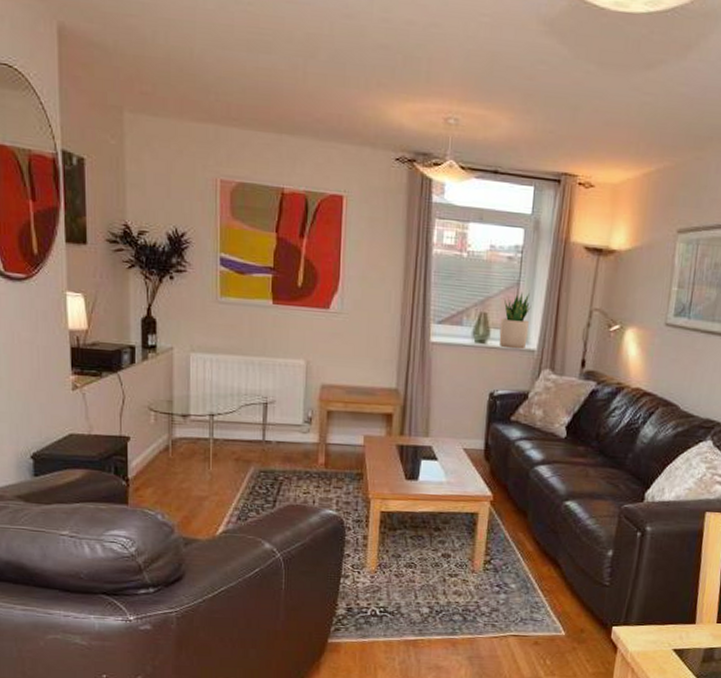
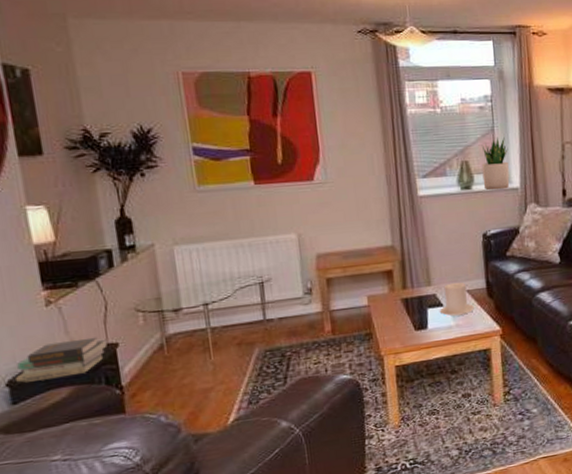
books: none [40,426,120,460] -> present [15,337,108,385]
candle: none [432,437,468,473] -> present [439,282,474,317]

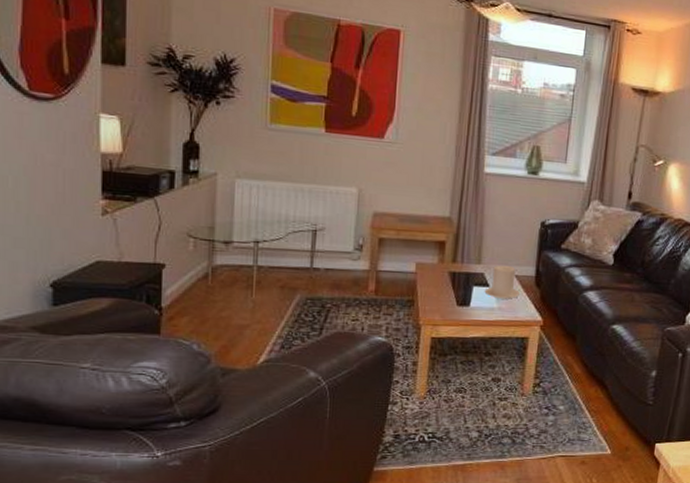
books: present [15,337,108,385] -> none [61,252,154,288]
planter: present [481,137,510,191] -> none [550,127,582,182]

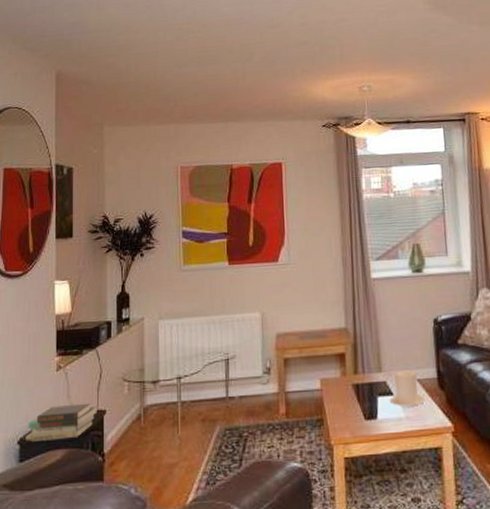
books: none [61,252,154,288] -> present [26,403,97,443]

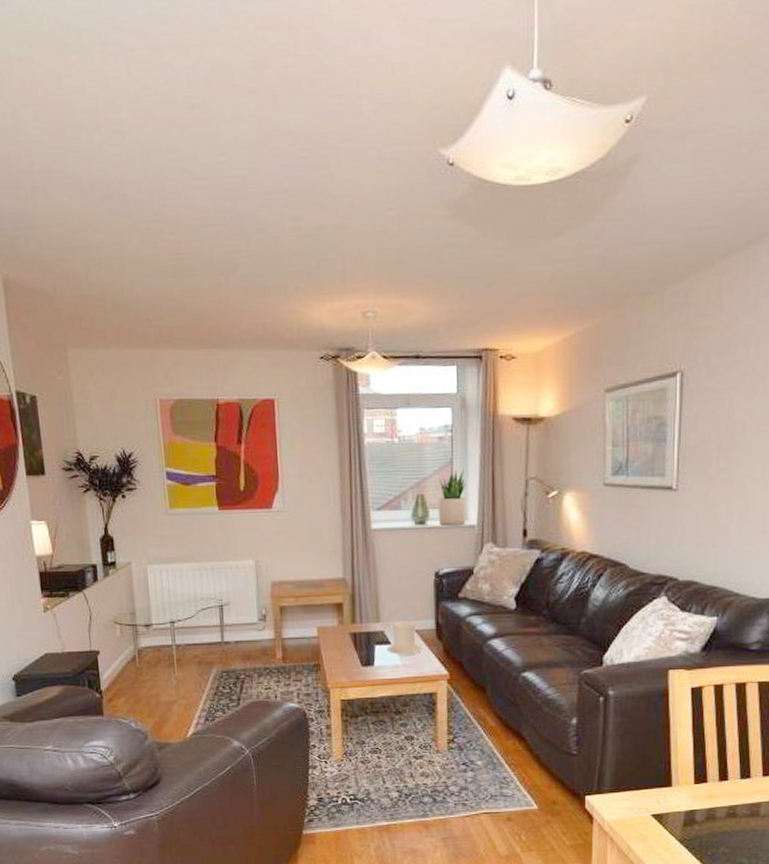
books: present [26,403,97,443] -> none [20,643,91,680]
planter: none [432,220,461,274] -> present [438,470,467,527]

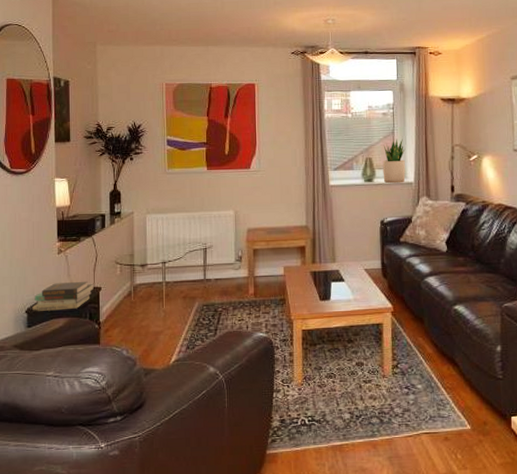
books: none [20,643,91,680] -> present [32,281,94,312]
candle: present [386,620,422,656] -> none [341,261,370,291]

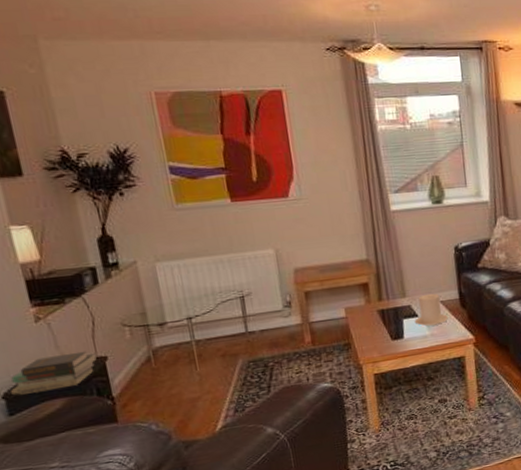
candle: none [341,261,370,291] -> present [414,293,448,327]
planter: present [382,138,406,184] -> none [451,152,480,205]

